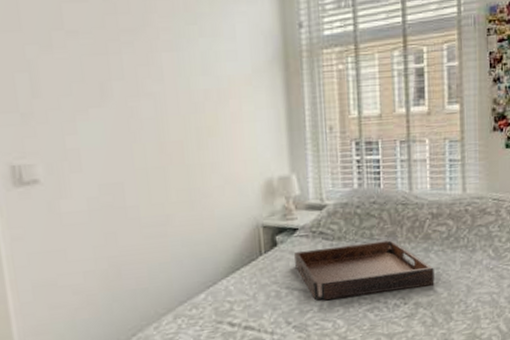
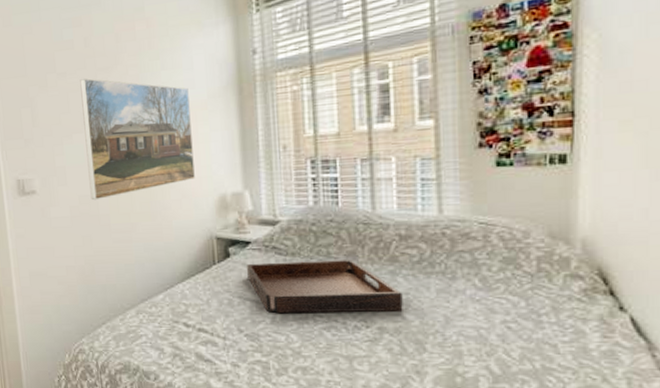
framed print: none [97,40,239,190] -> present [80,78,195,201]

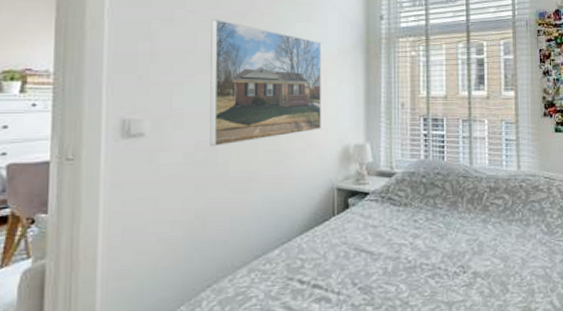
serving tray: present [247,260,403,314] -> none [364,209,492,264]

